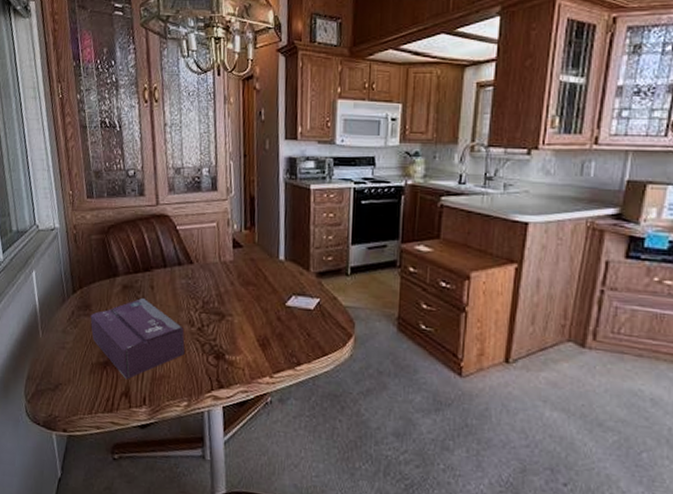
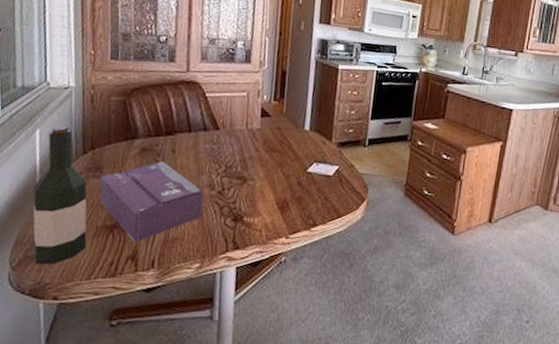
wine bottle: none [35,266,85,399] -> present [32,125,87,265]

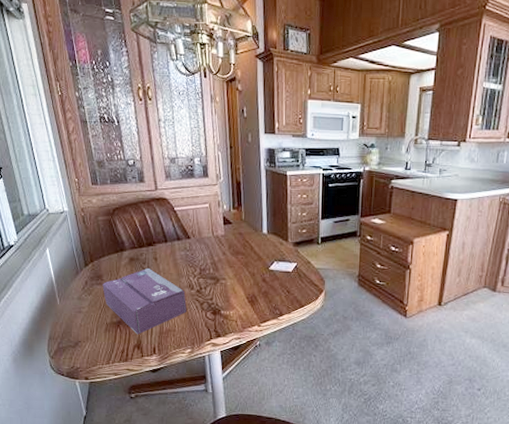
wine bottle: present [32,125,87,265] -> none [53,244,101,354]

